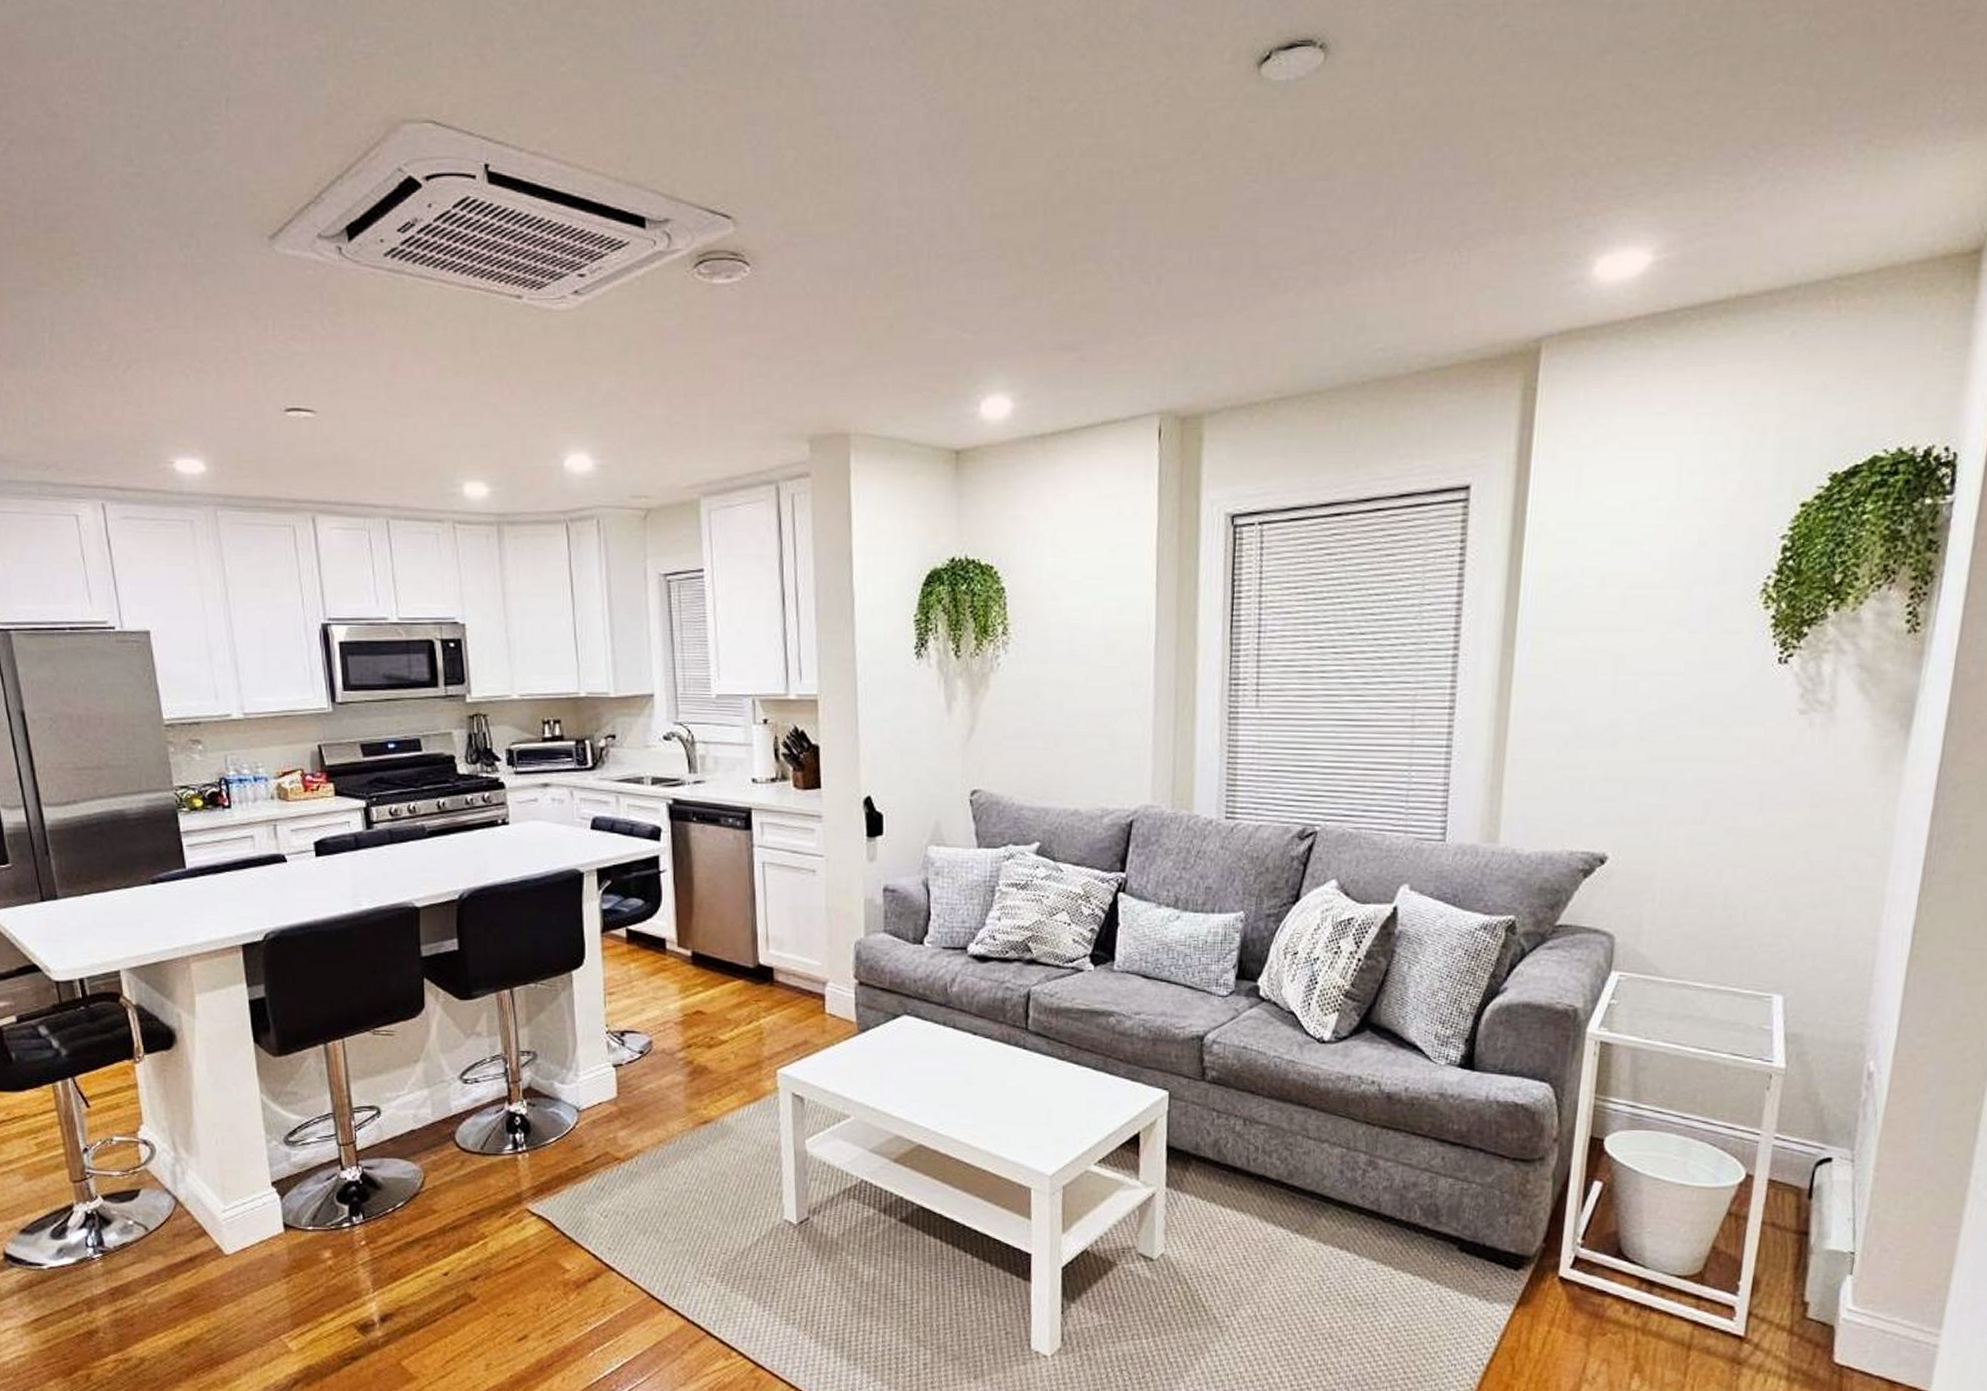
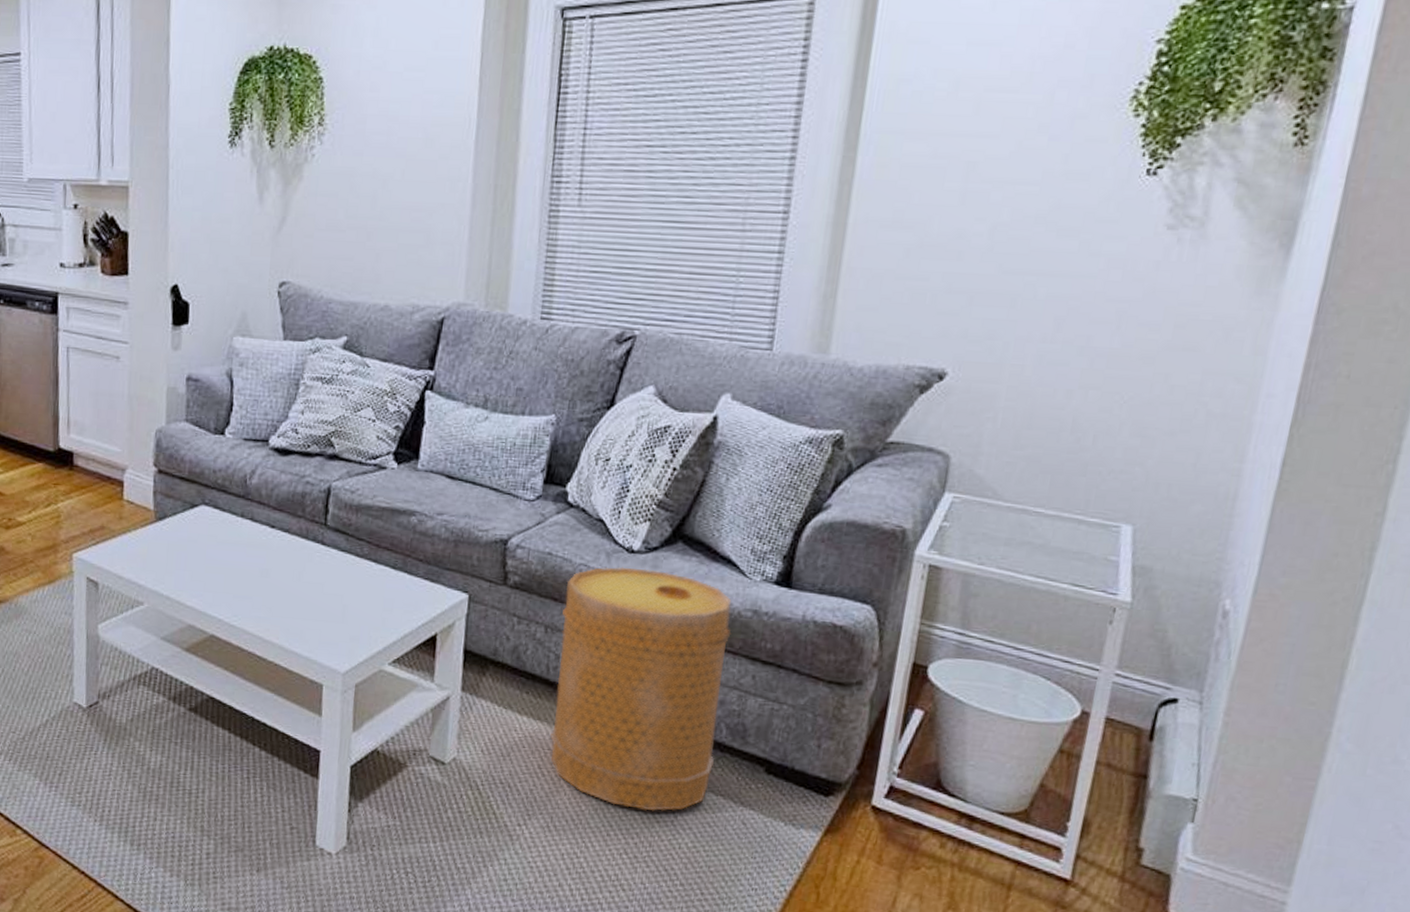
basket: none [1254,1057,1420,1295] -> present [550,567,732,812]

